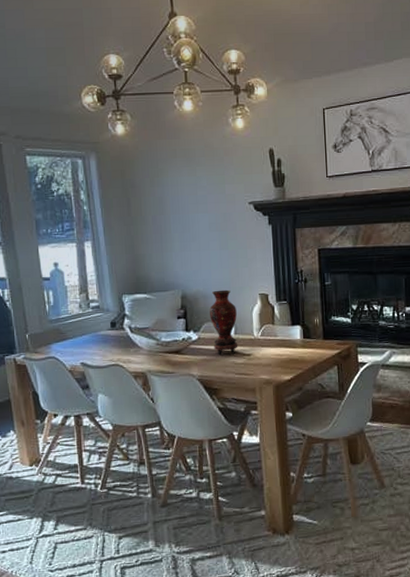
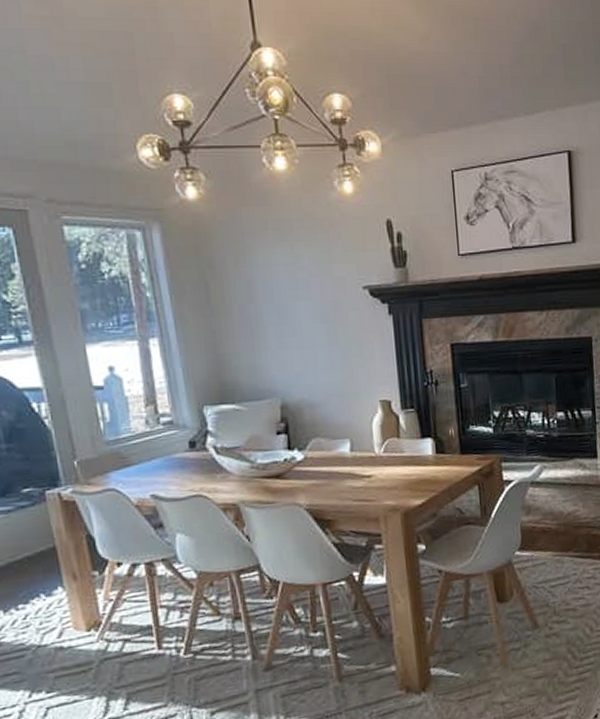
vase: present [210,289,238,355] -> none [318,396,356,478]

